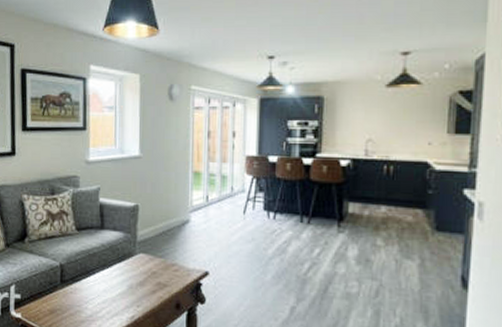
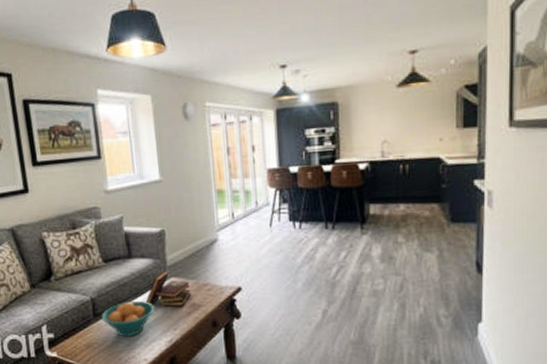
fruit bowl: none [67,271,121,308] -> present [101,300,156,337]
book: none [112,246,157,284] -> present [145,271,191,307]

